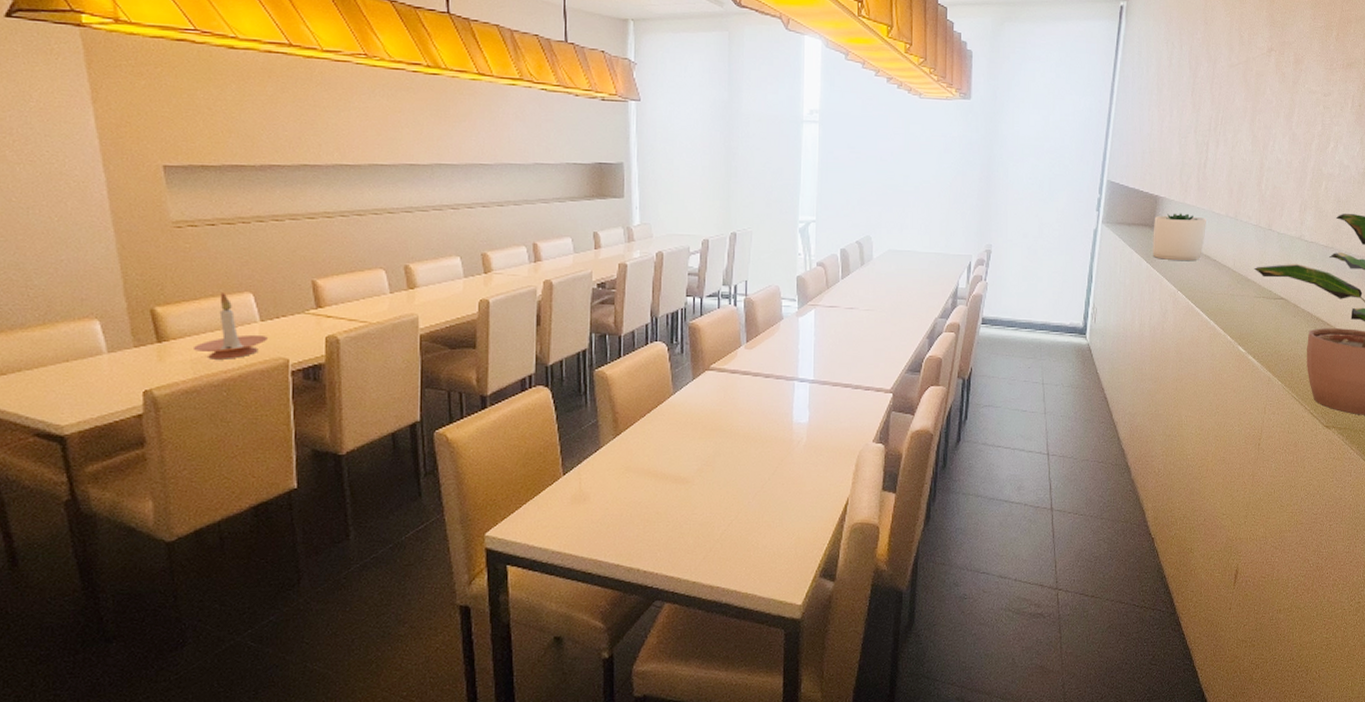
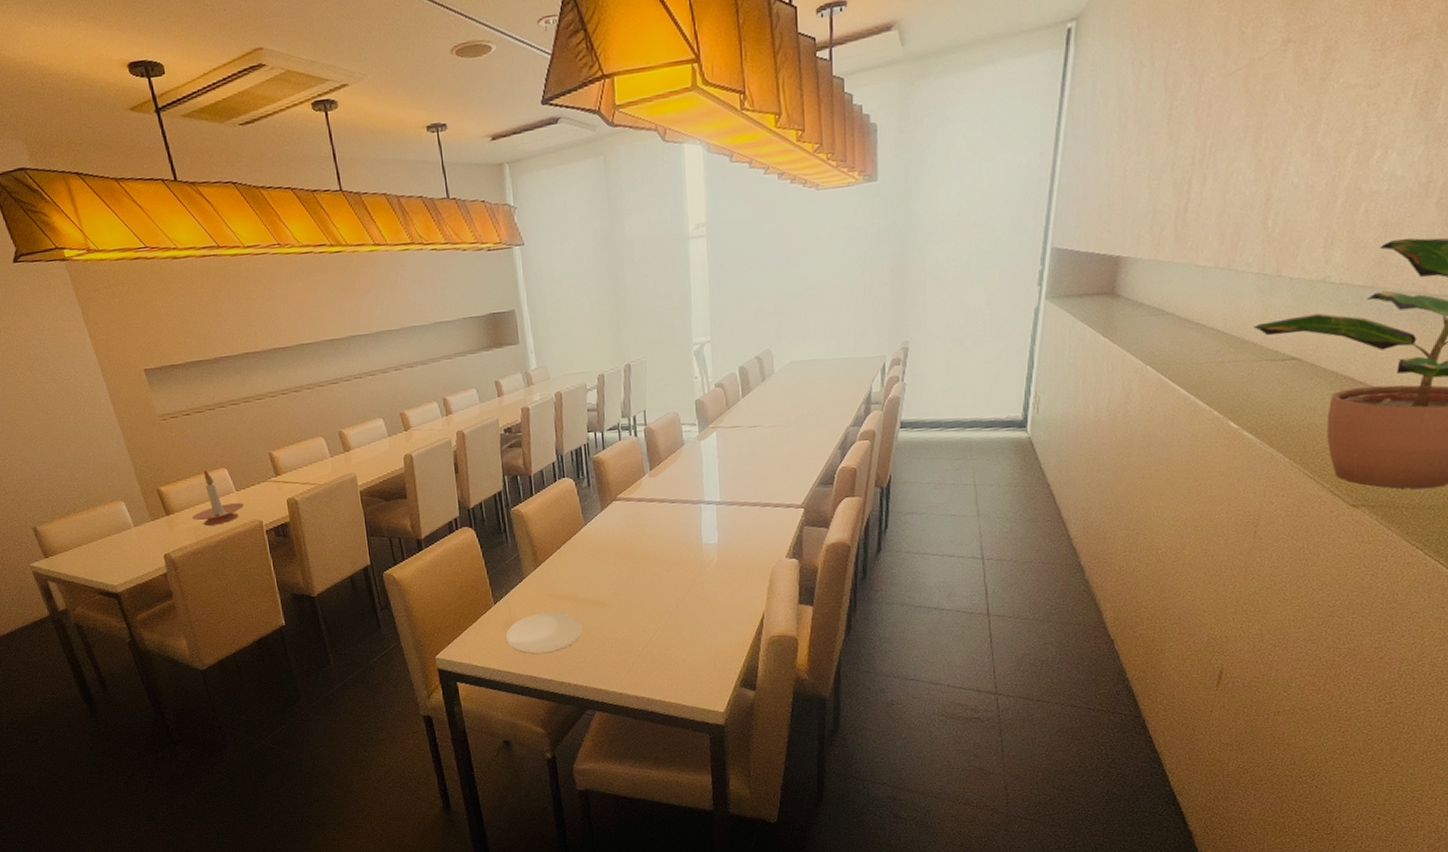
plate: none [571,487,660,535] -> present [505,612,583,655]
planter: present [1152,213,1208,261] -> none [1112,271,1188,331]

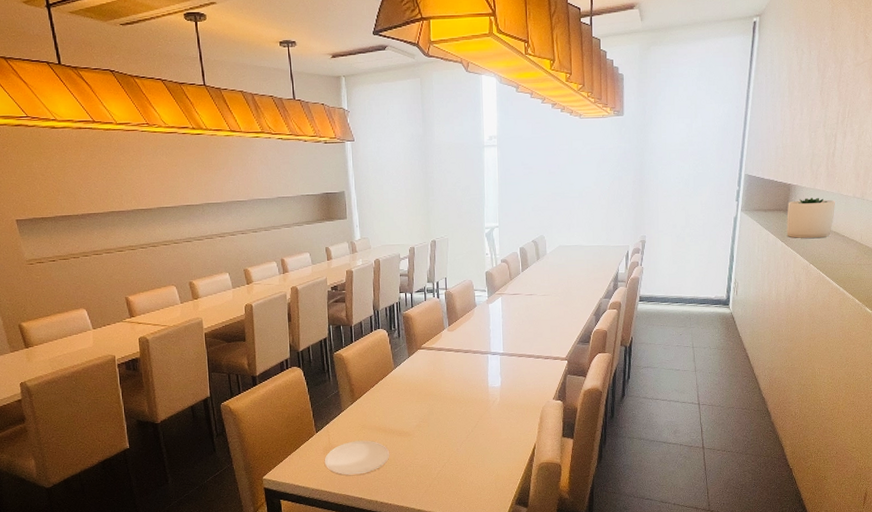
candle holder: present [192,470,244,526] -> none [50,310,99,358]
planter: none [1112,271,1188,331] -> present [787,197,836,239]

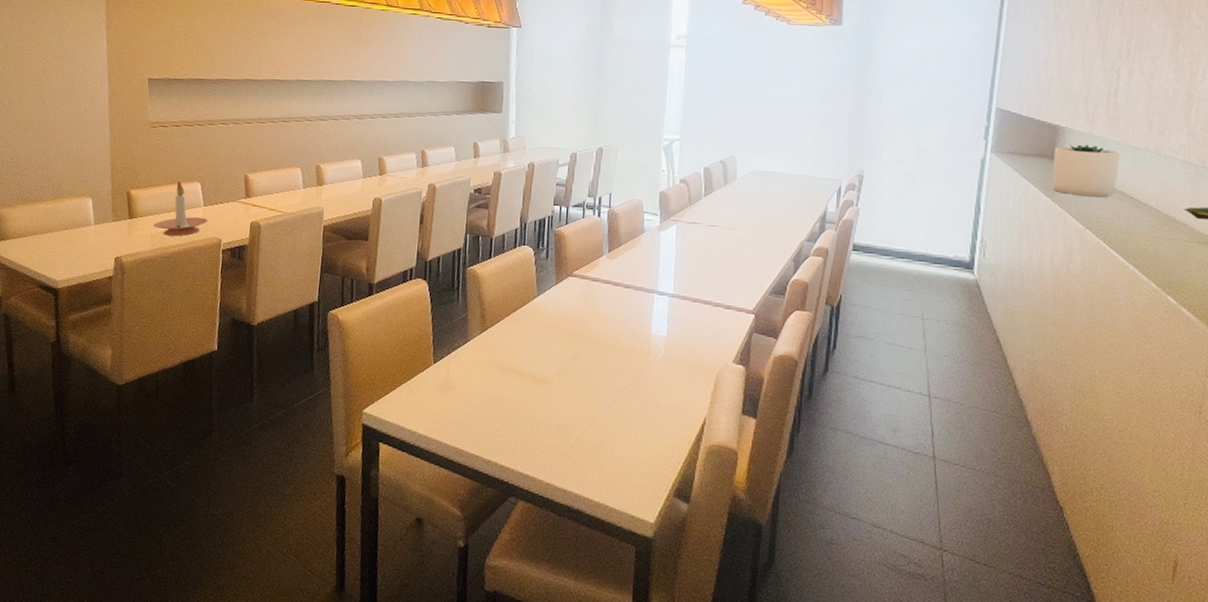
candle holder: none [50,310,99,358] -> present [154,181,208,236]
plate: present [324,440,390,476] -> none [438,380,520,427]

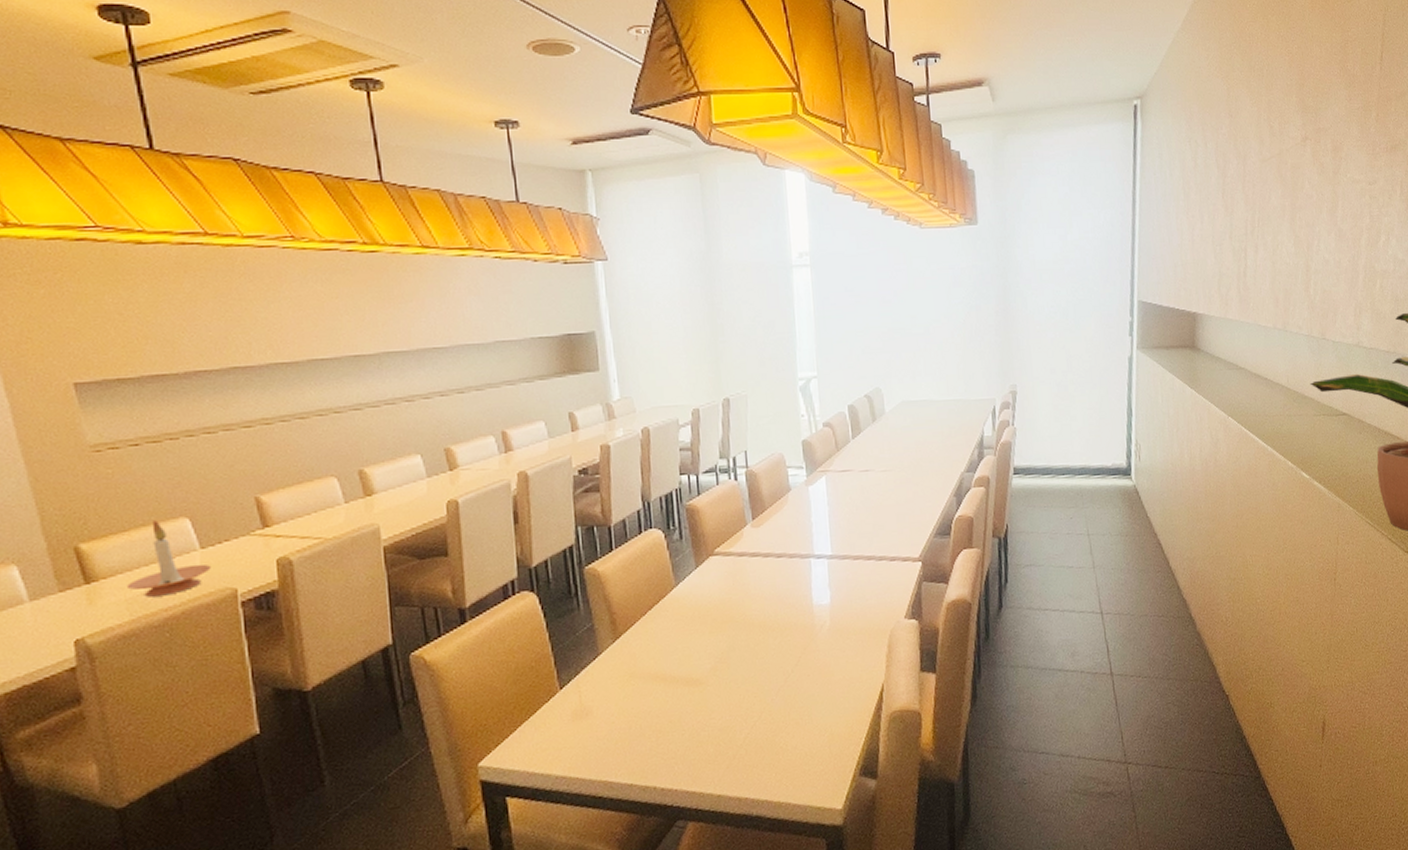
planter: present [1053,144,1121,197] -> none [1194,329,1254,384]

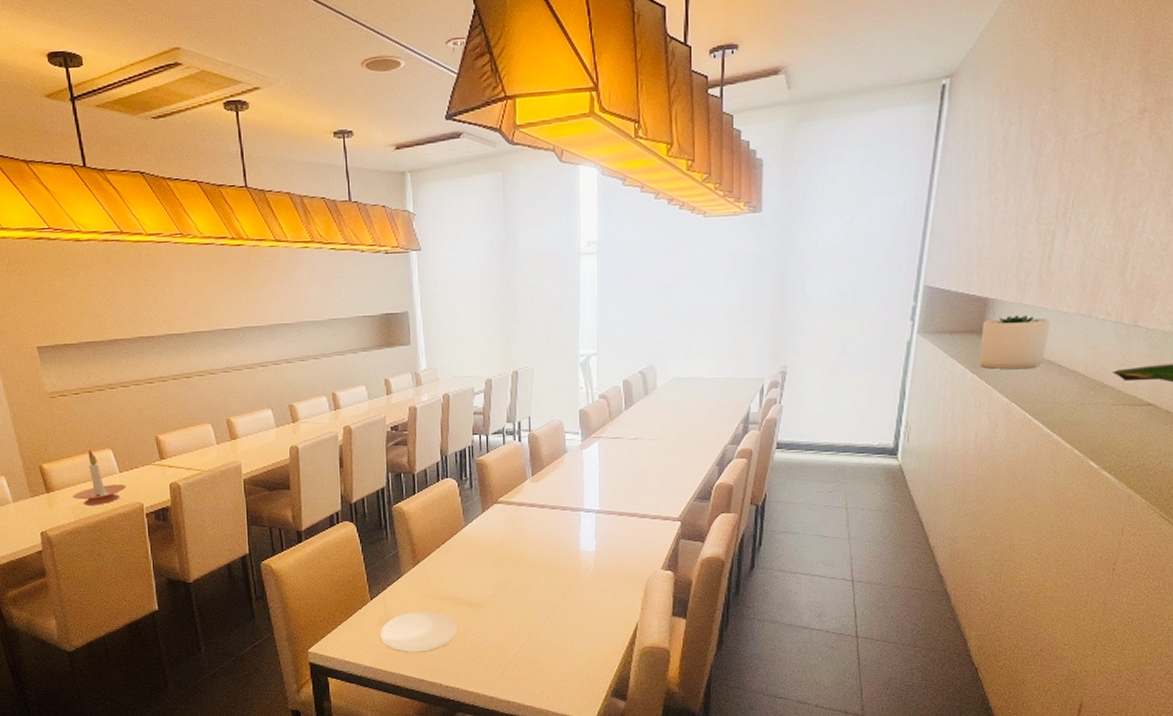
plate: none [573,695,673,753] -> present [379,611,458,653]
planter: none [1194,329,1254,384] -> present [980,315,1052,370]

